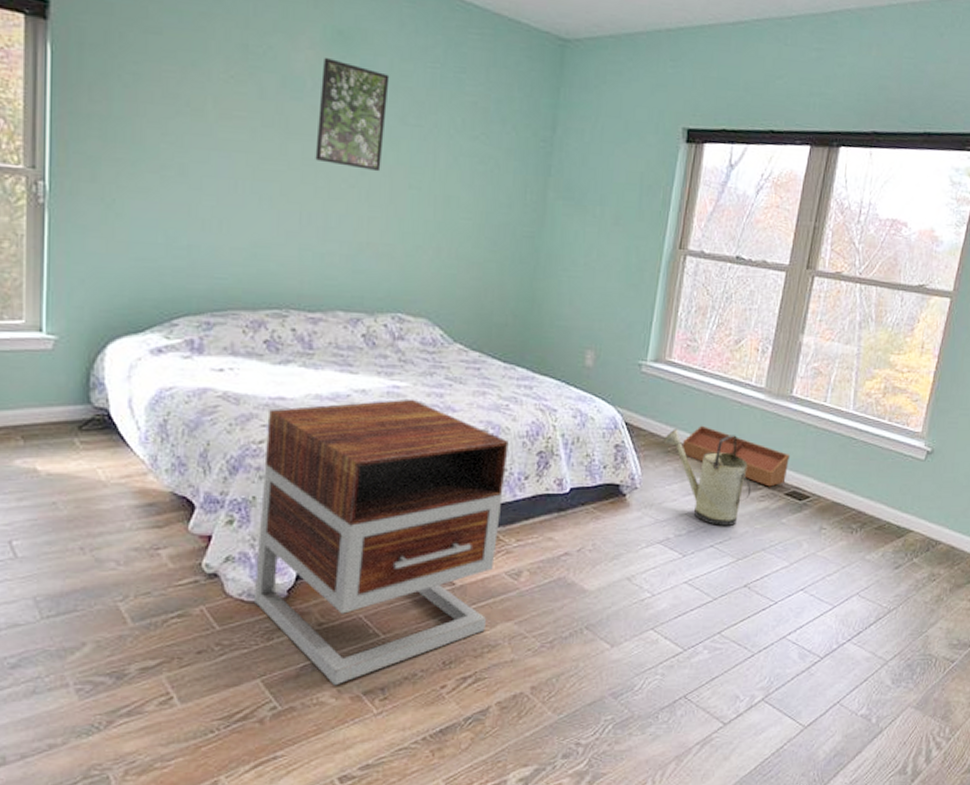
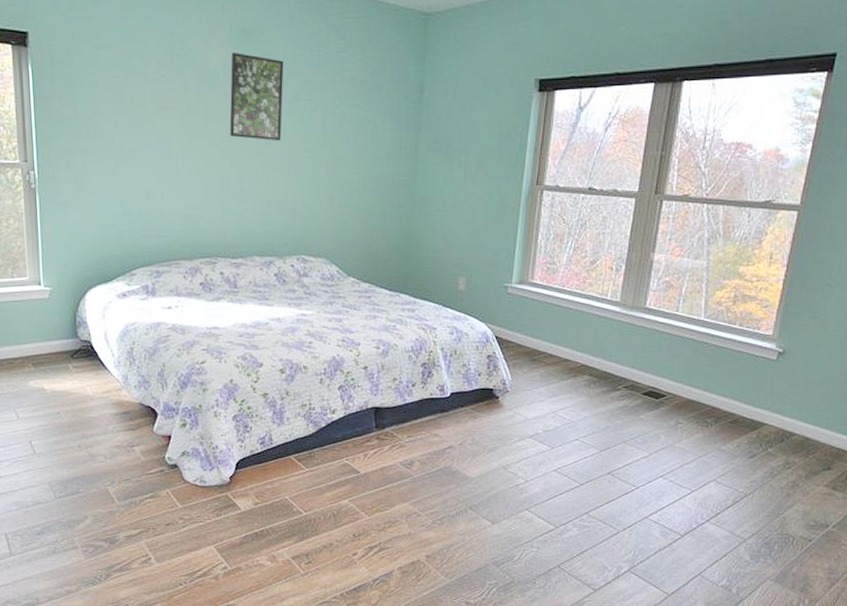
nightstand: present [253,398,509,686] -> none [204,324,397,552]
watering can: present [663,429,752,526] -> none [529,340,611,422]
storage bin: present [681,425,791,487] -> none [546,336,646,388]

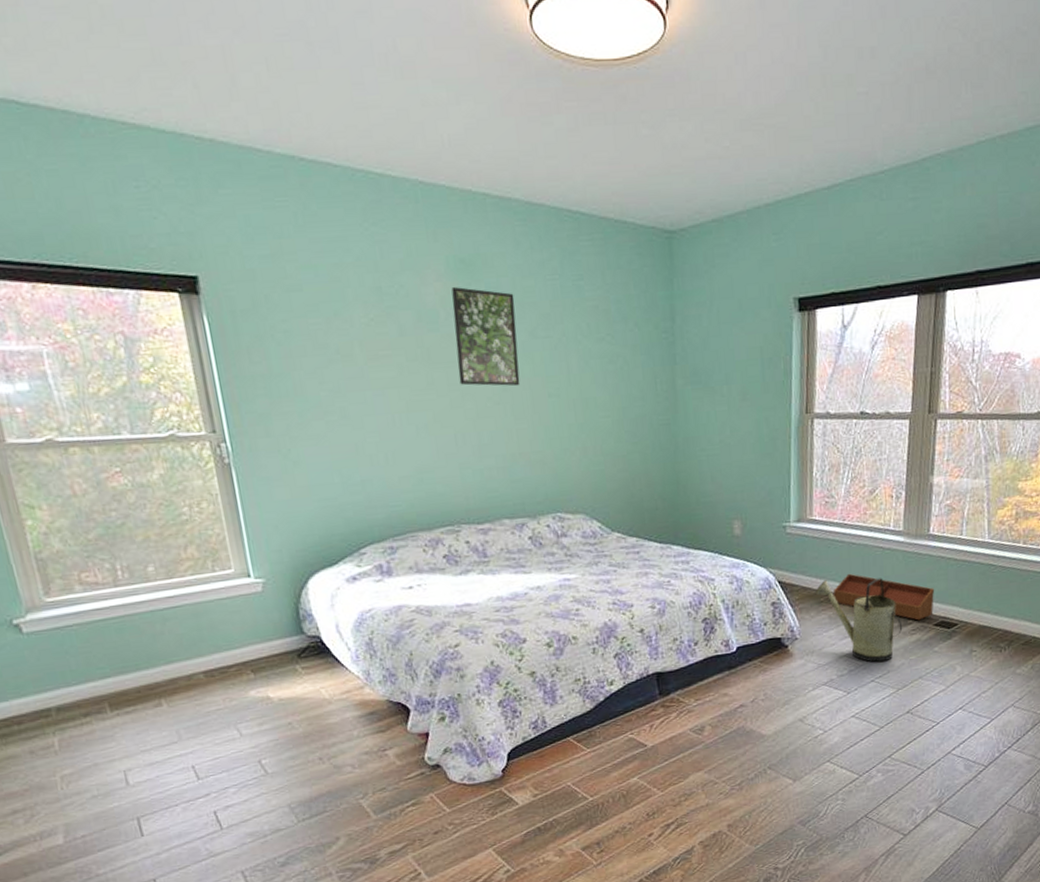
watering can: none [529,340,611,422] -> present [815,578,903,662]
storage bin: none [546,336,646,388] -> present [833,573,935,621]

